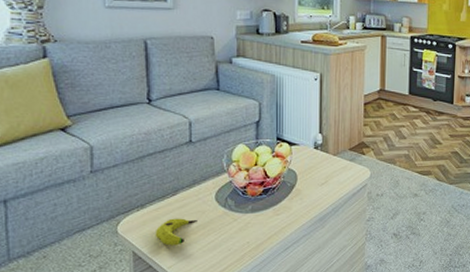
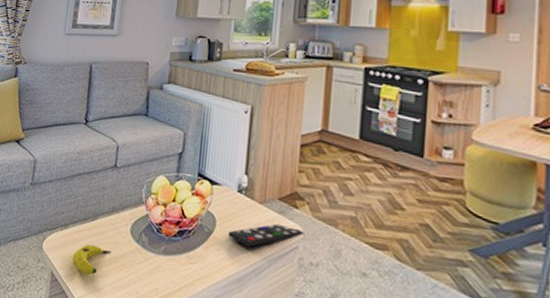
remote control: none [308,169,372,192] -> present [228,223,306,247]

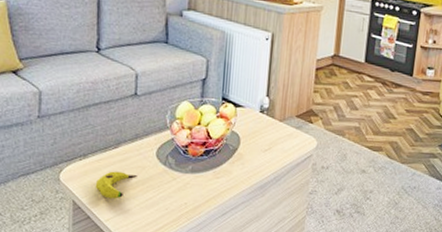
remote control: present [228,223,306,247] -> none [251,137,319,159]

